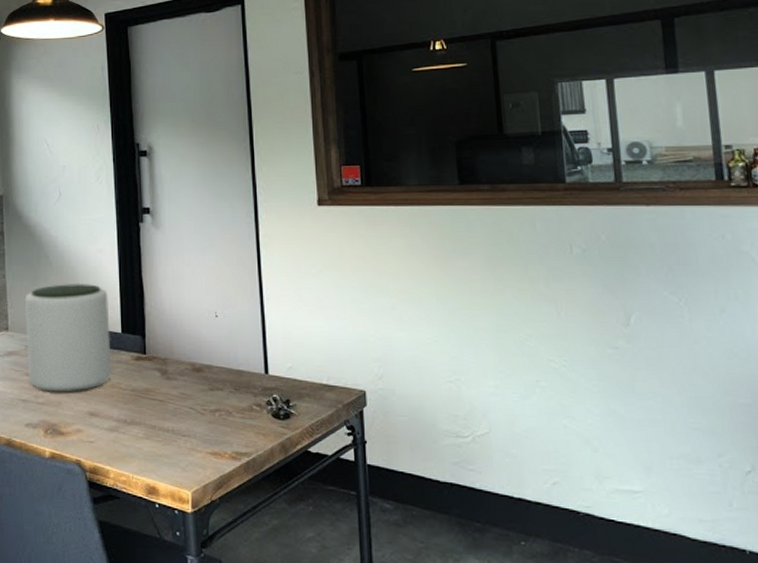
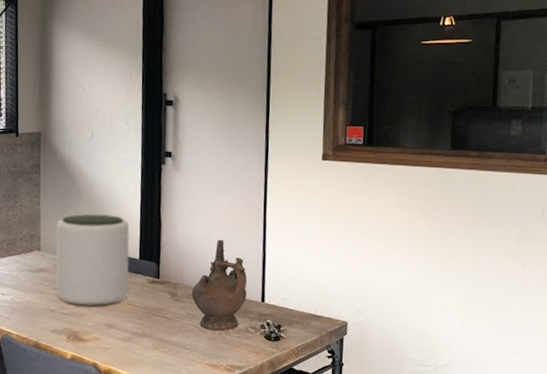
ceremonial vessel: none [184,303,247,412] -> present [191,239,248,331]

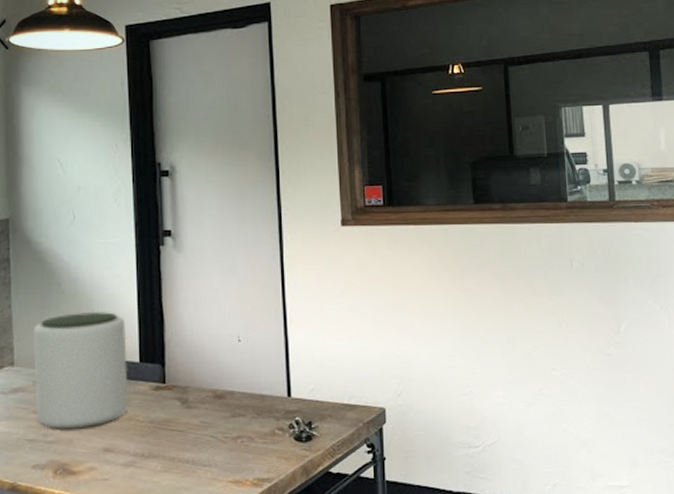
ceremonial vessel: present [191,239,248,331] -> none [205,327,270,439]

